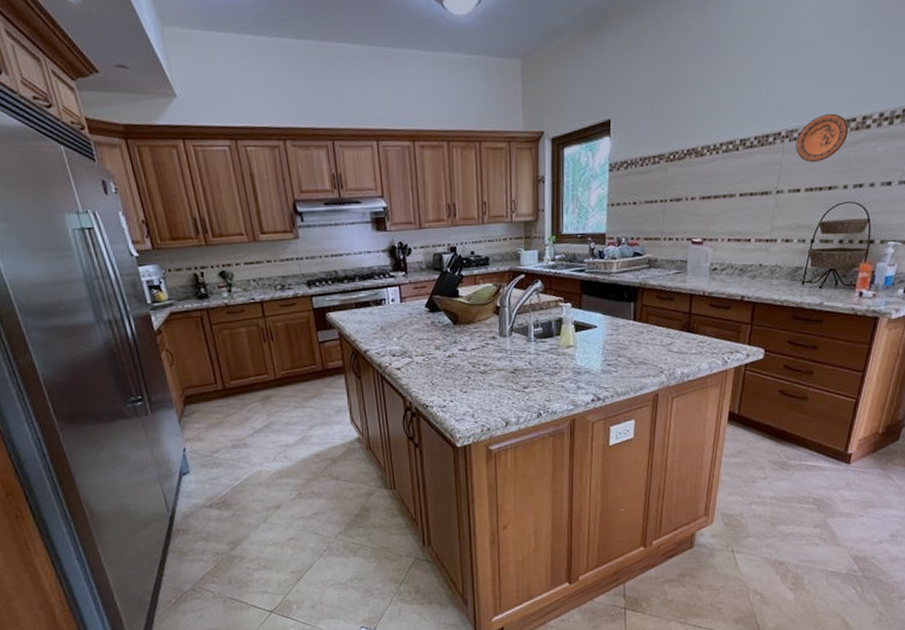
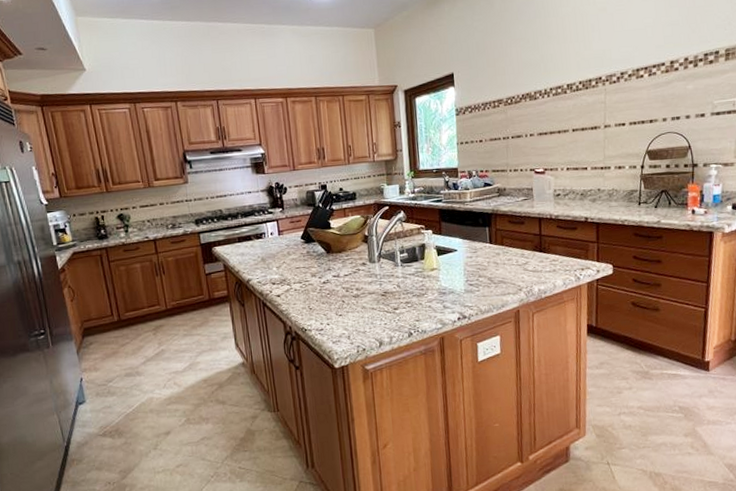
decorative plate: present [796,113,848,163] -> none [615,59,660,101]

